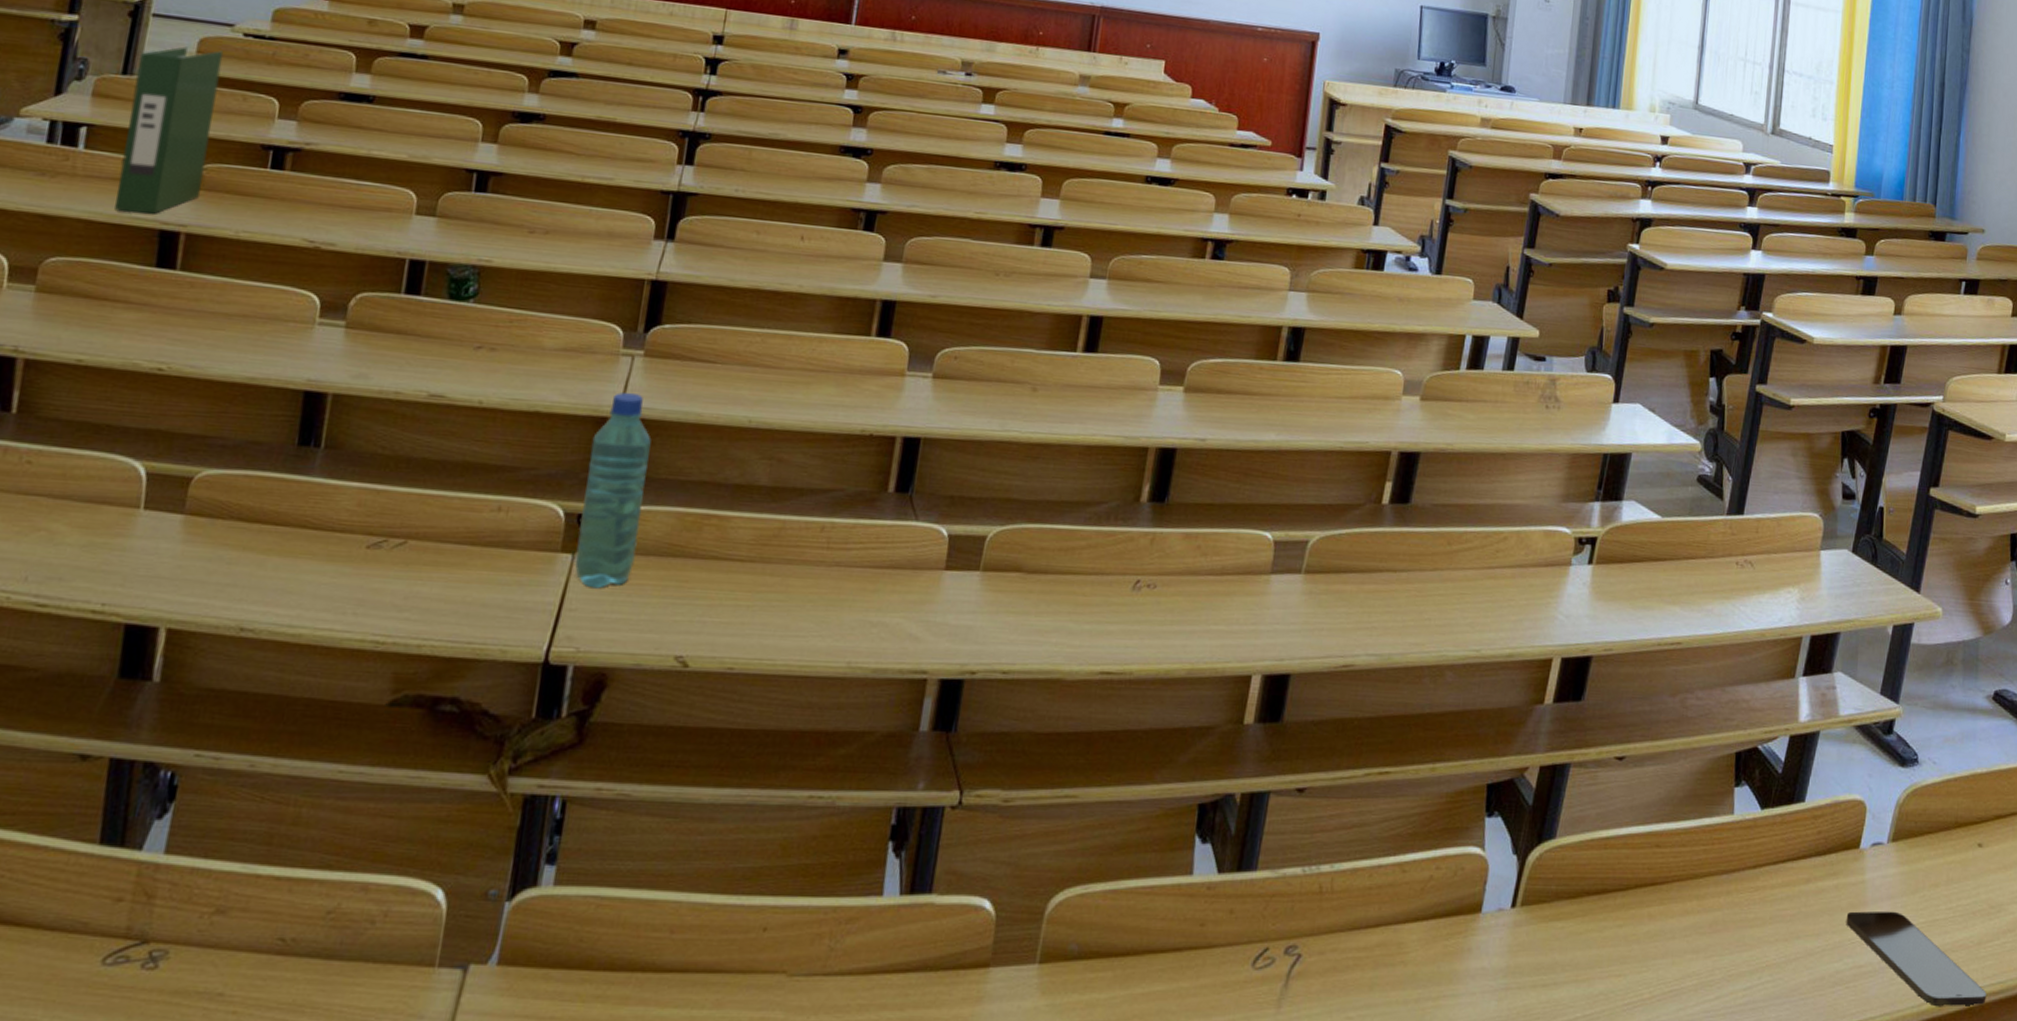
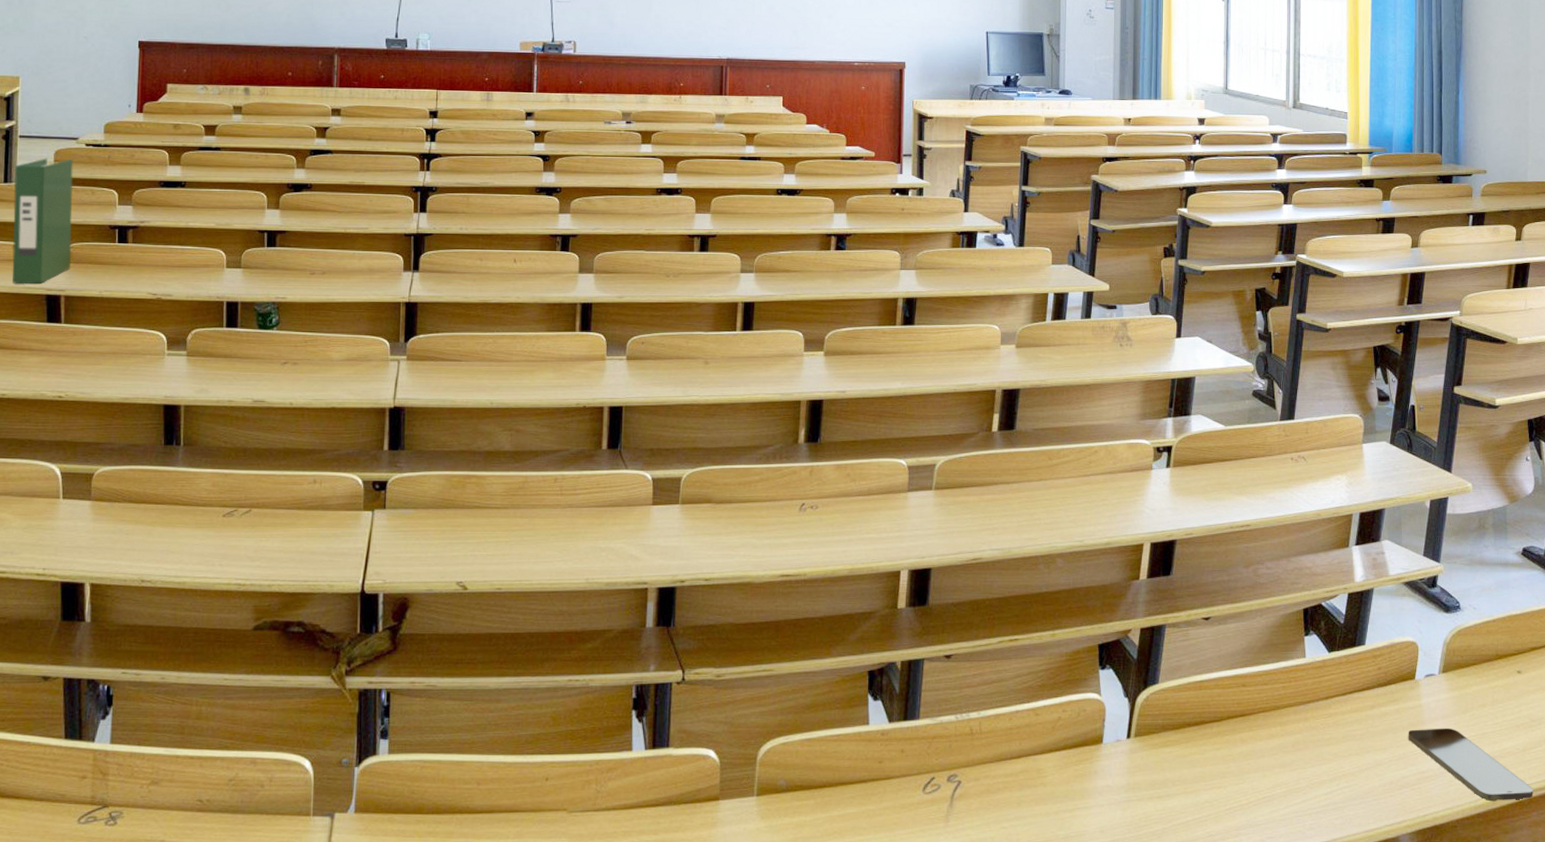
water bottle: present [574,392,652,589] -> none [374,389,420,536]

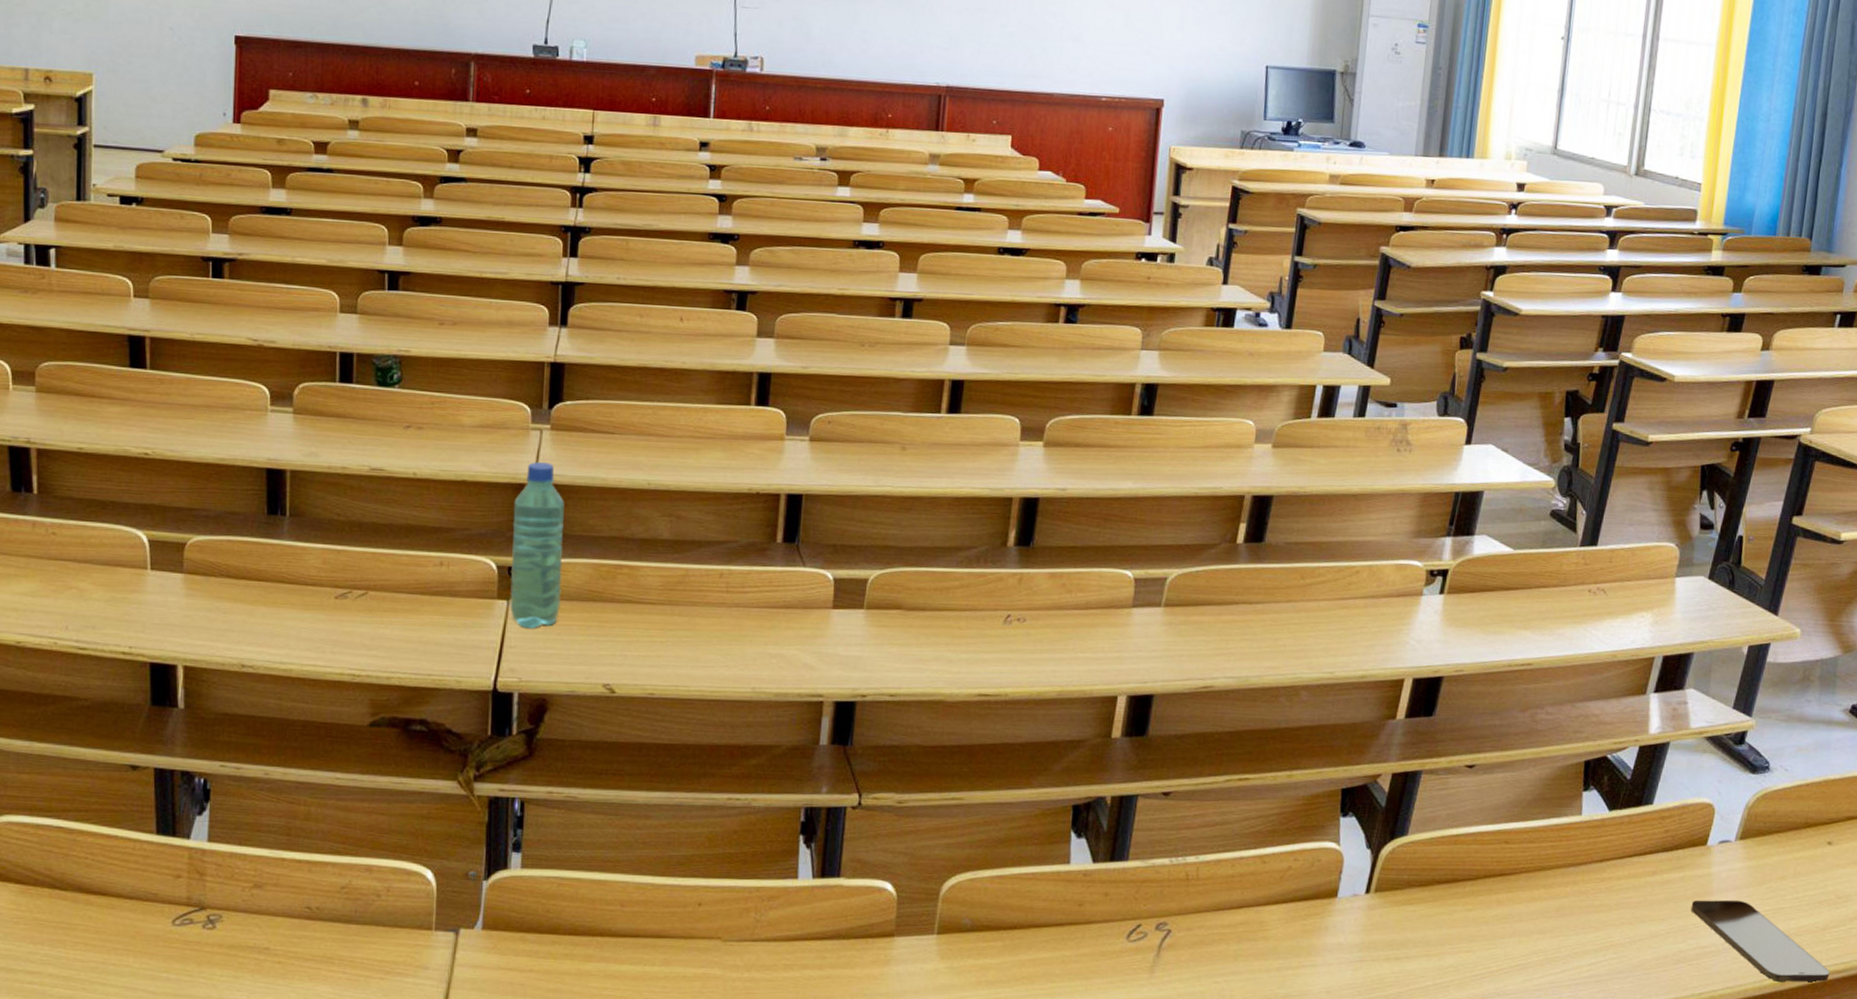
binder: present [12,158,74,284] -> none [88,173,159,322]
water bottle: none [374,389,420,536] -> present [509,462,565,629]

